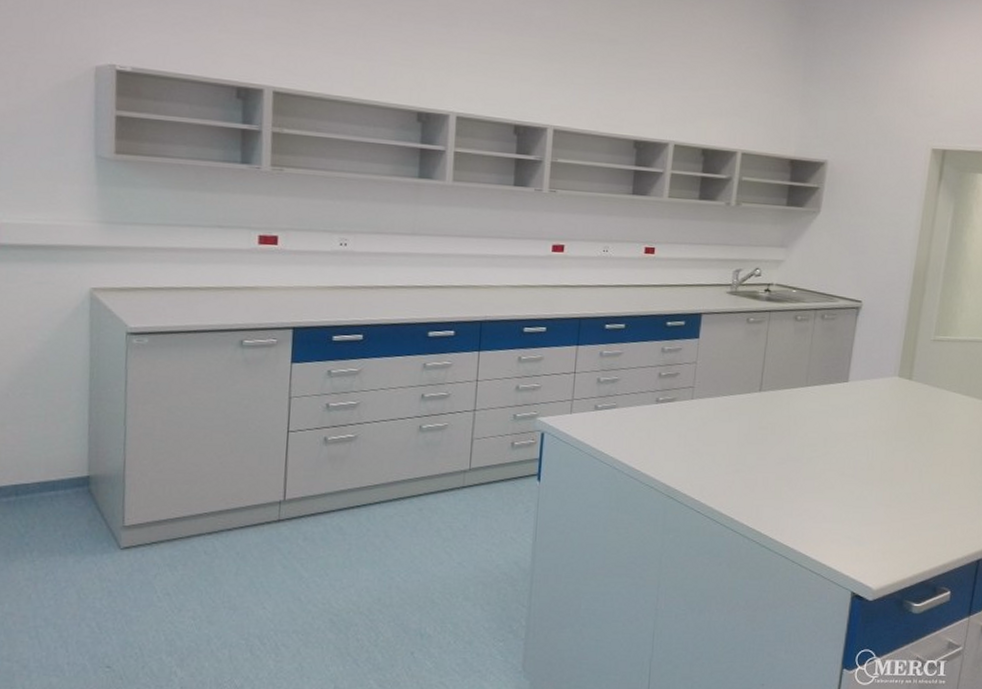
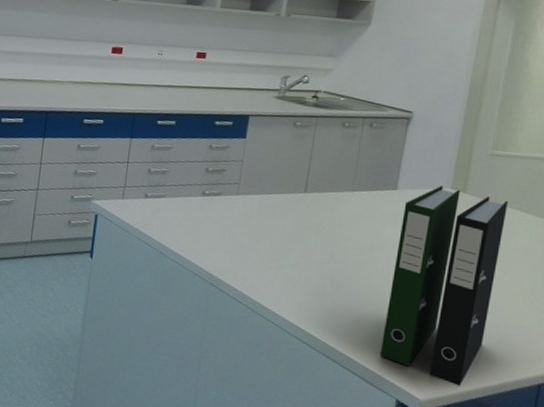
binder: none [835,375,949,571] -> present [380,186,508,387]

